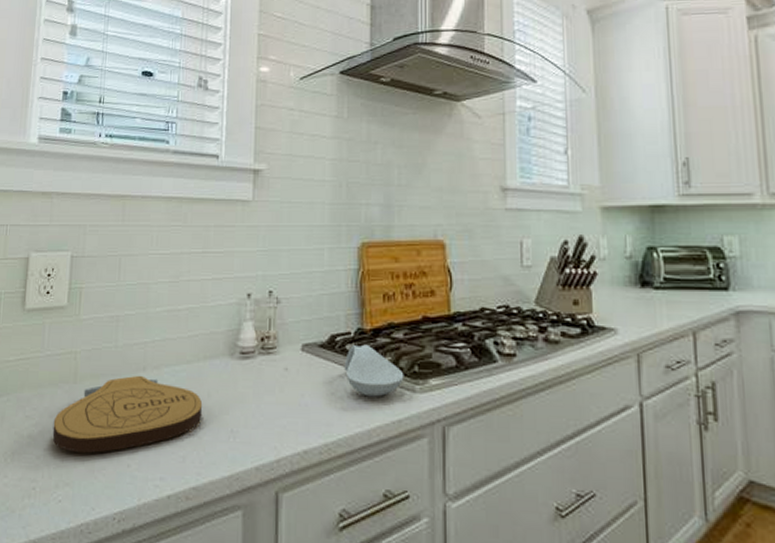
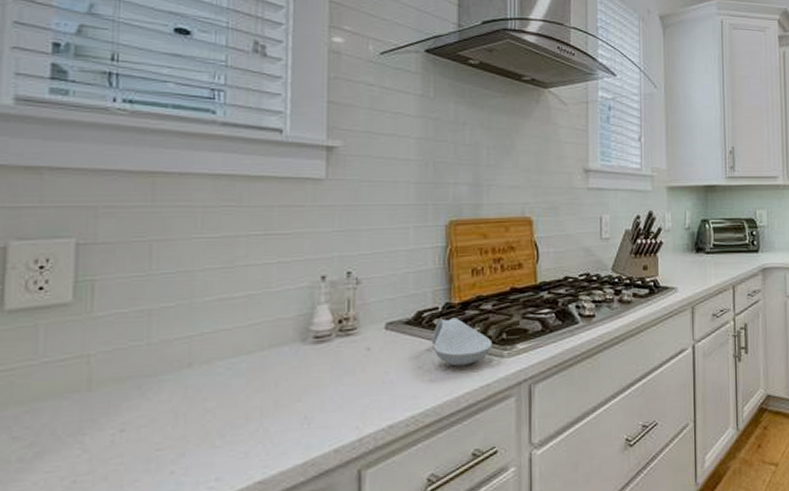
cutting board: present [52,375,203,453] -> none [57,372,269,469]

